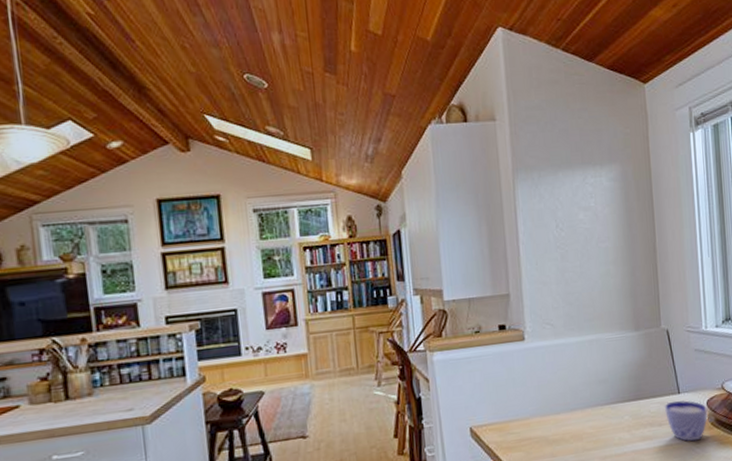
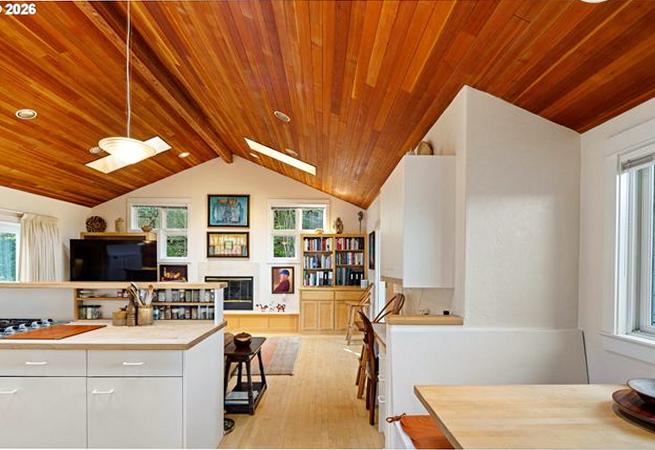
cup: present [664,400,709,442] -> none [574,389,613,425]

